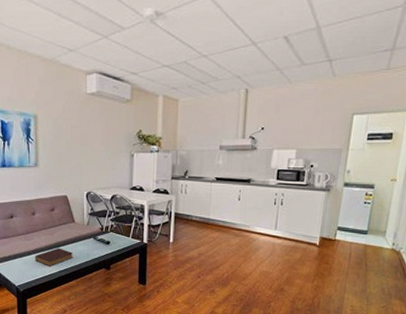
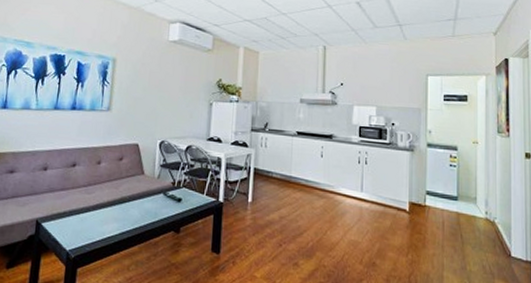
book: present [35,247,74,267] -> none [94,204,139,227]

